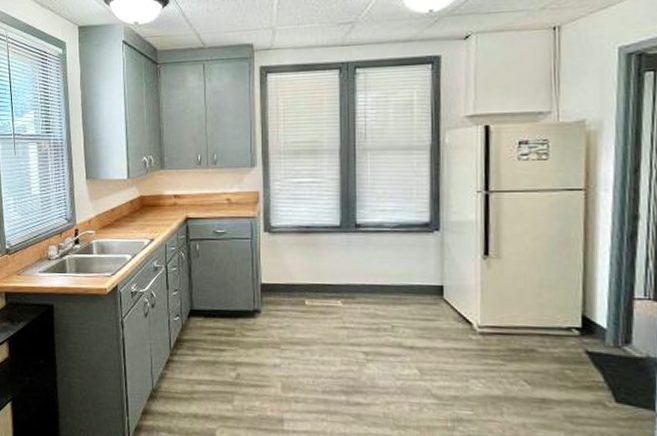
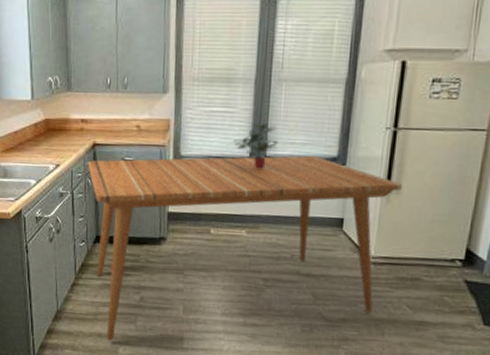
dining table: none [181,223,501,423] -> present [88,155,402,341]
potted plant: none [321,191,369,239] -> present [232,123,280,170]

